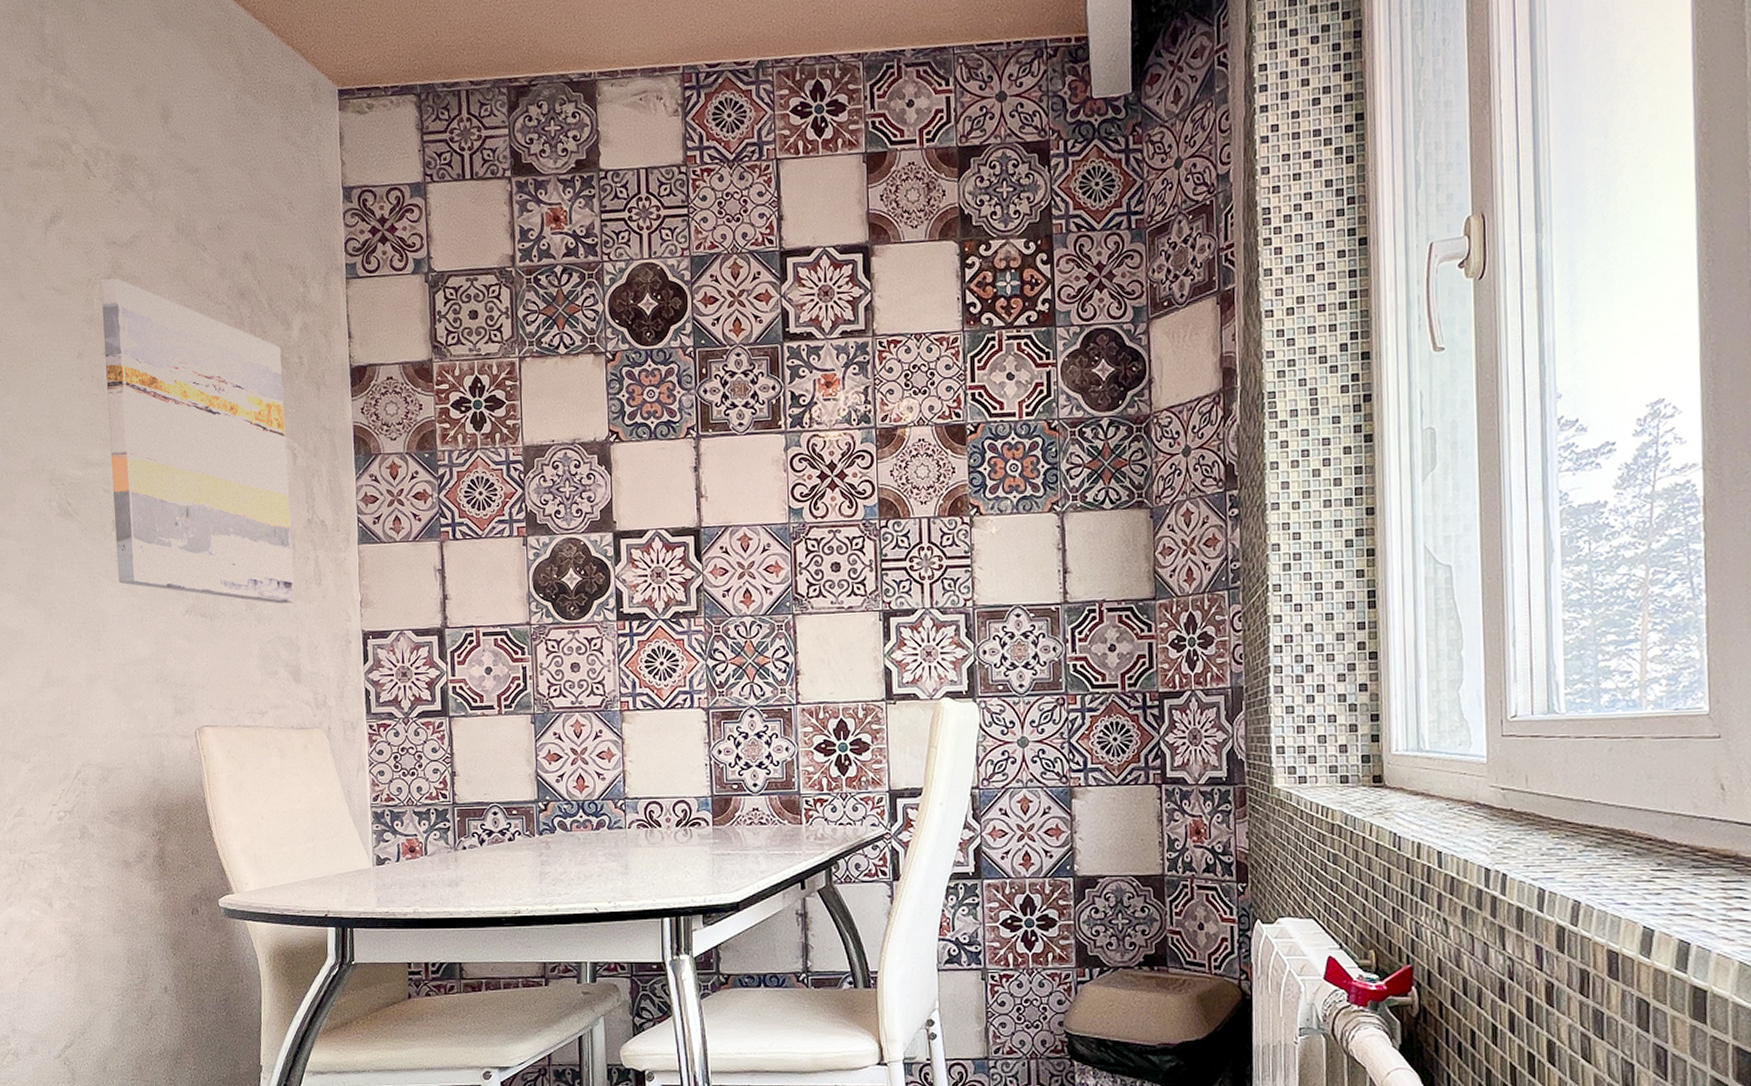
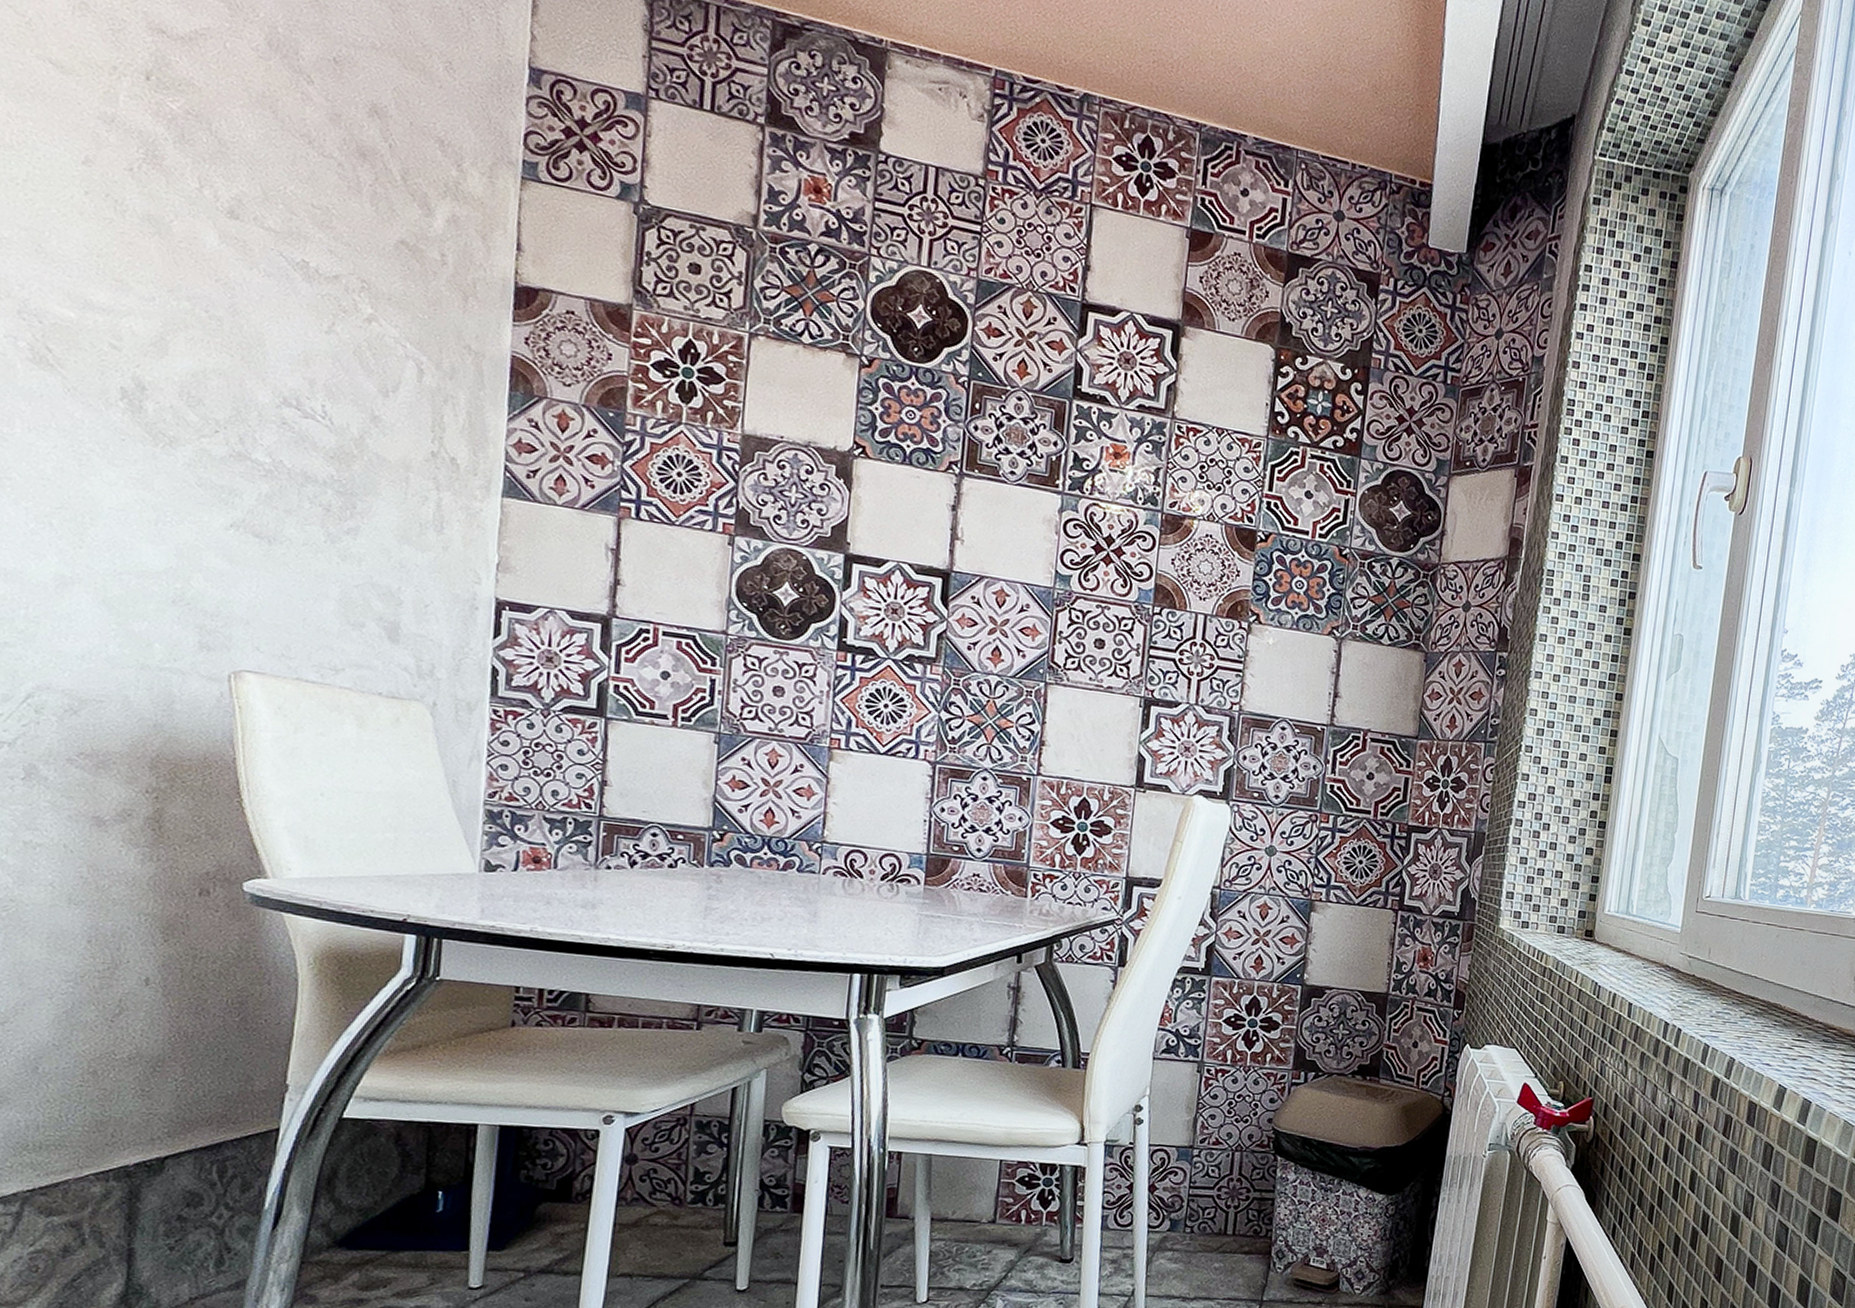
wall art: present [101,278,294,604] -> none [123,73,415,547]

